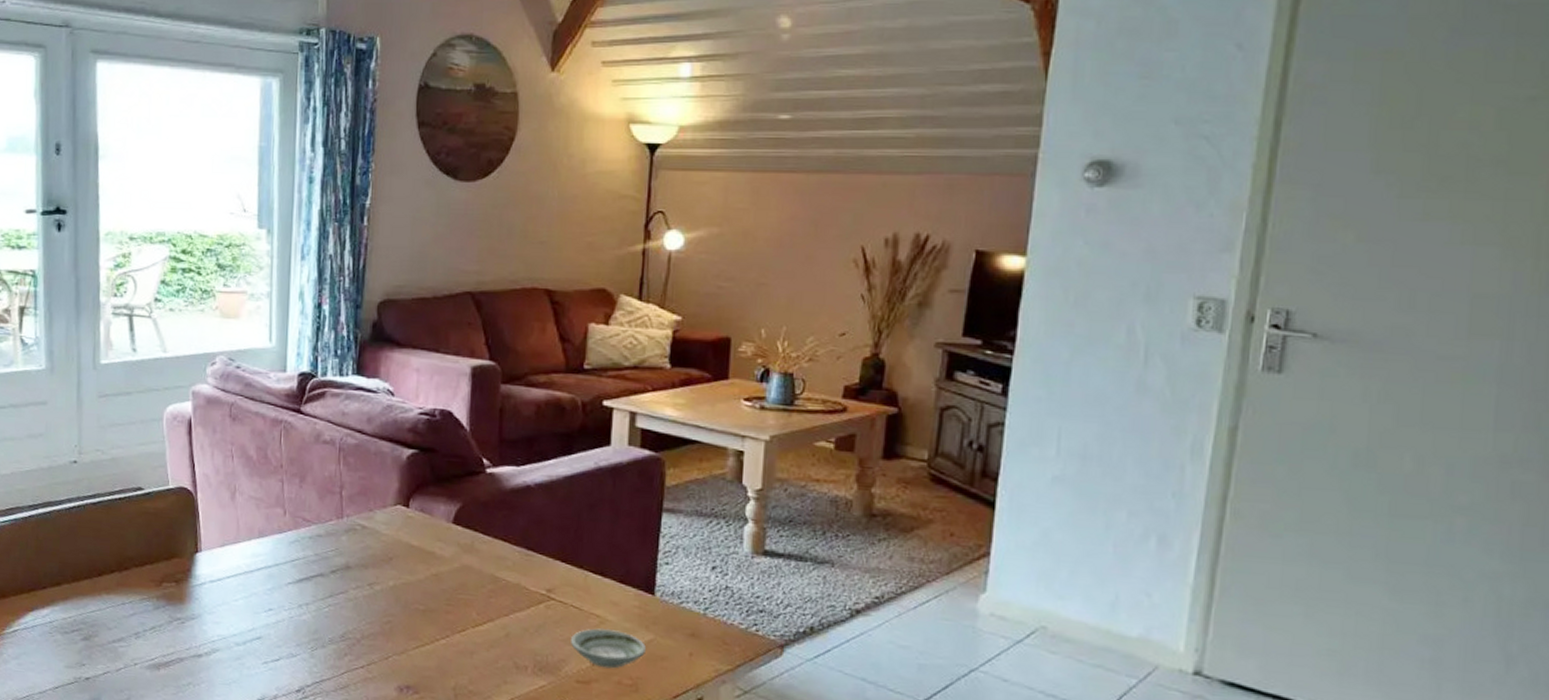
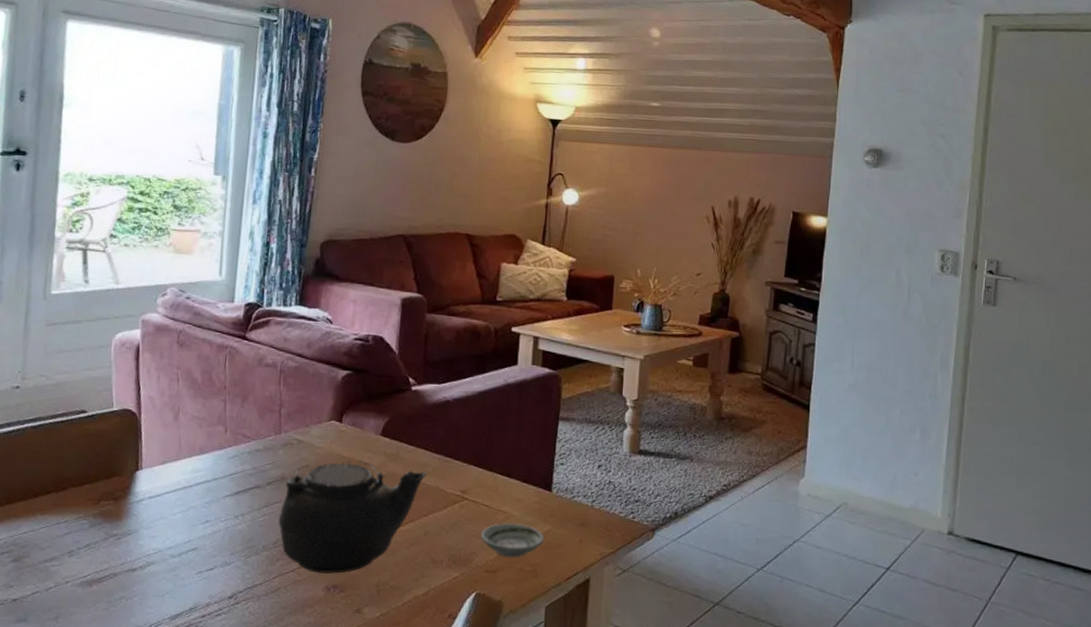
teapot: none [344,551,506,674] -> present [278,461,427,574]

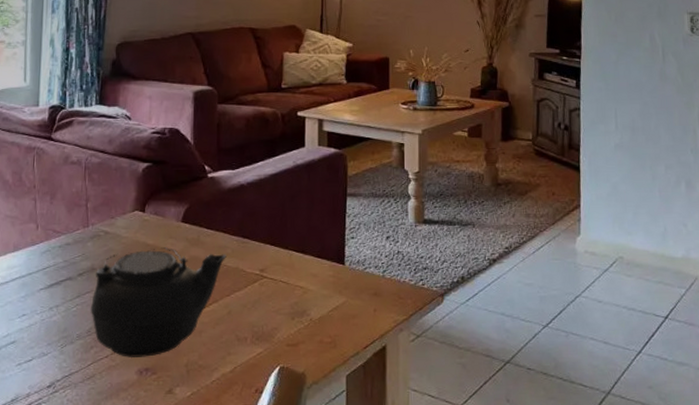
saucer: present [481,522,545,558] -> none [281,296,341,331]

